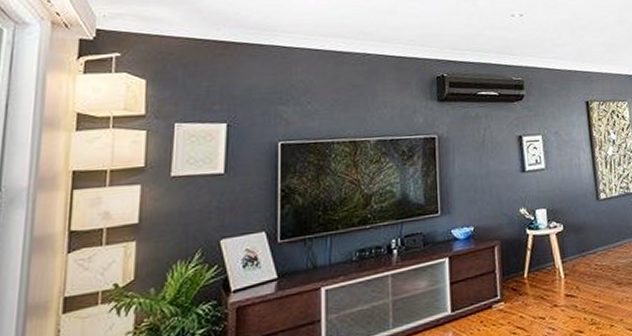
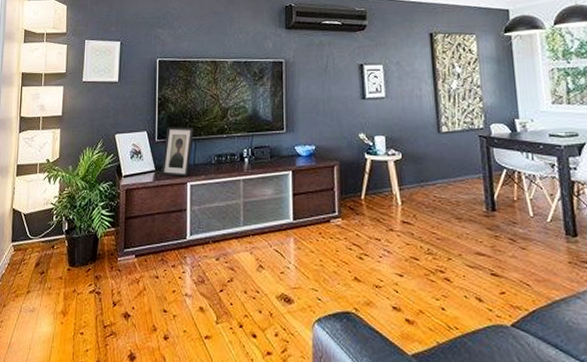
picture frame: none [286,220,329,283] -> present [161,127,194,177]

